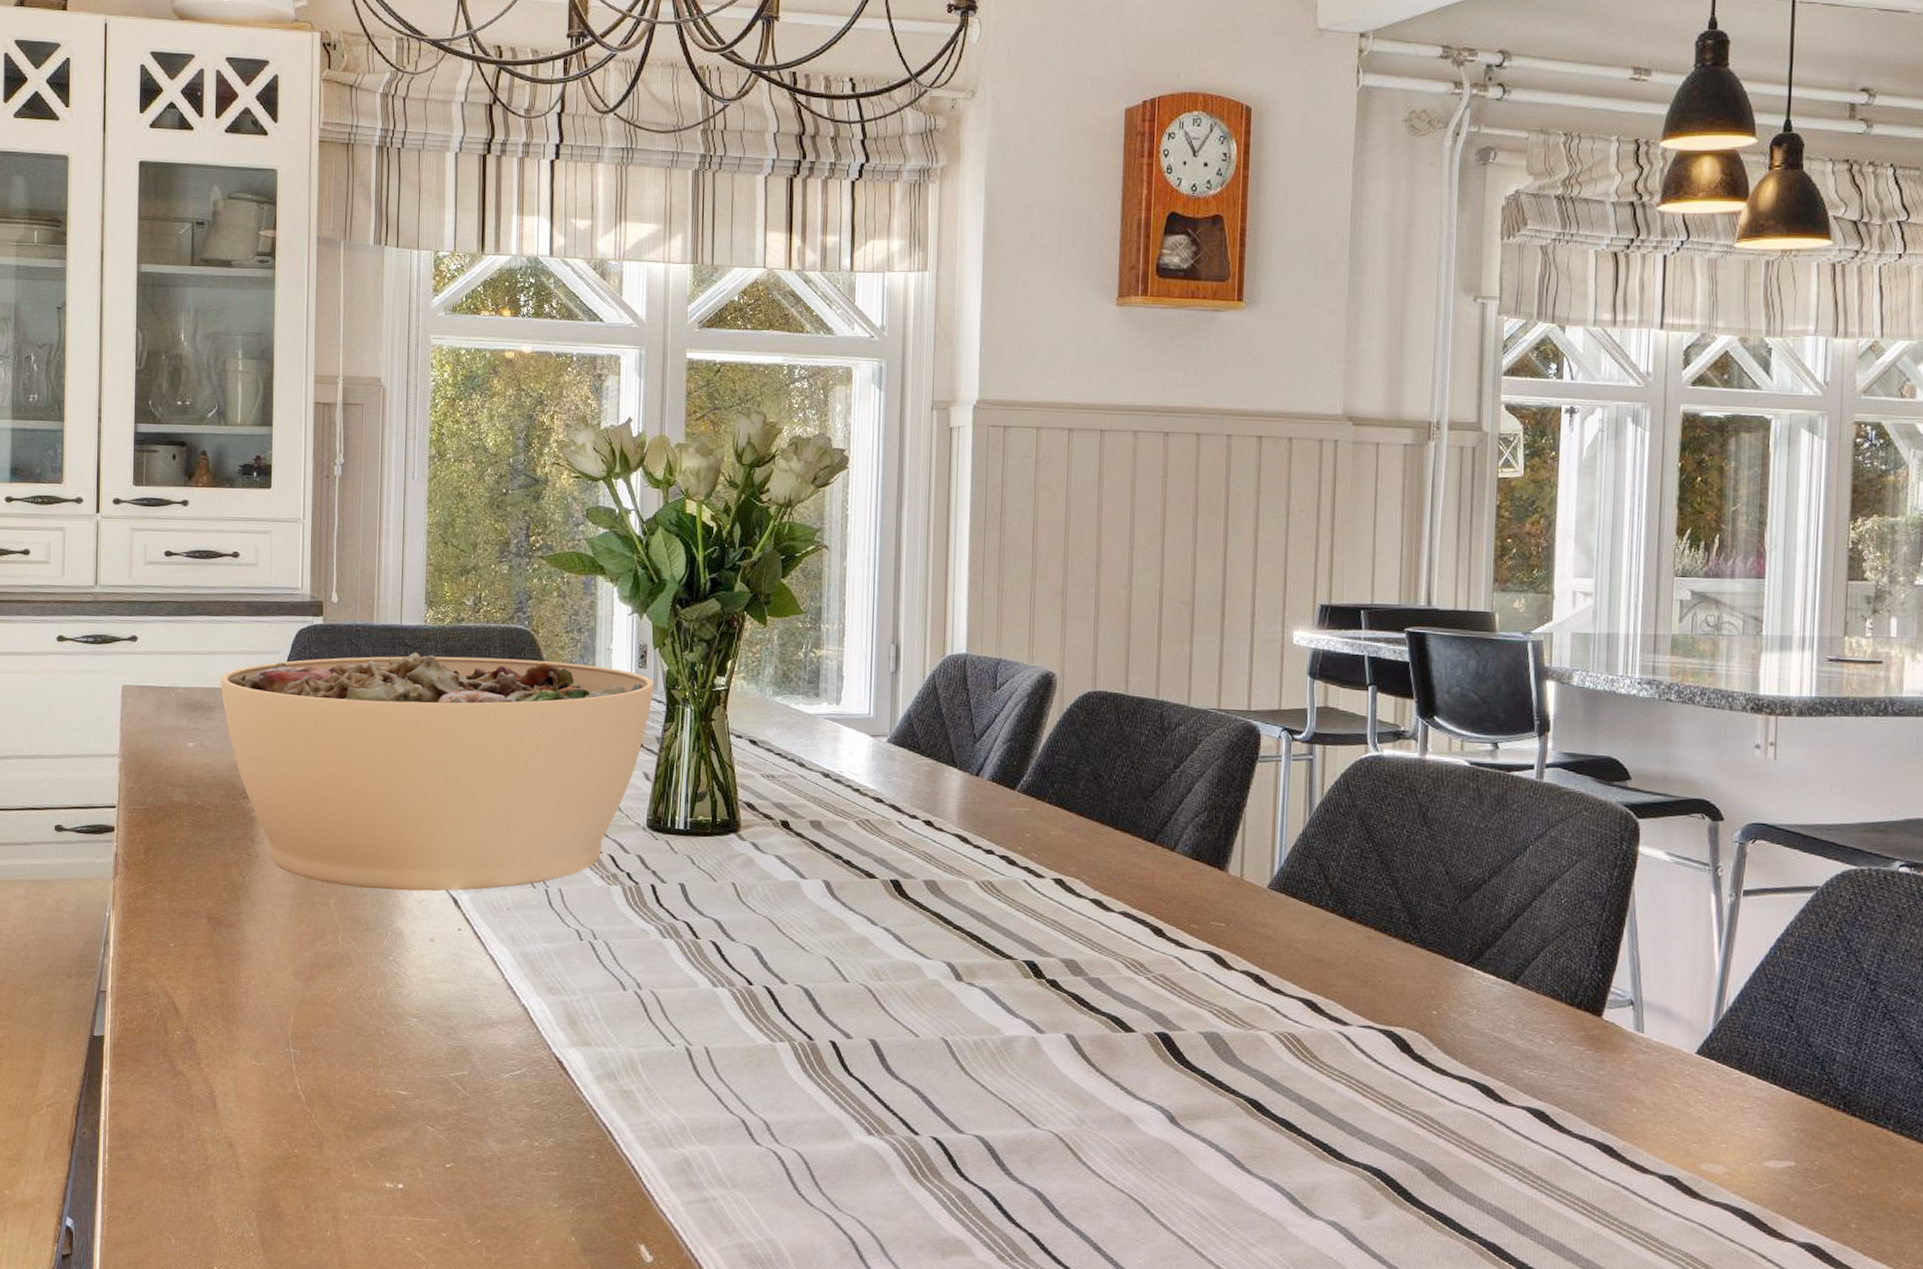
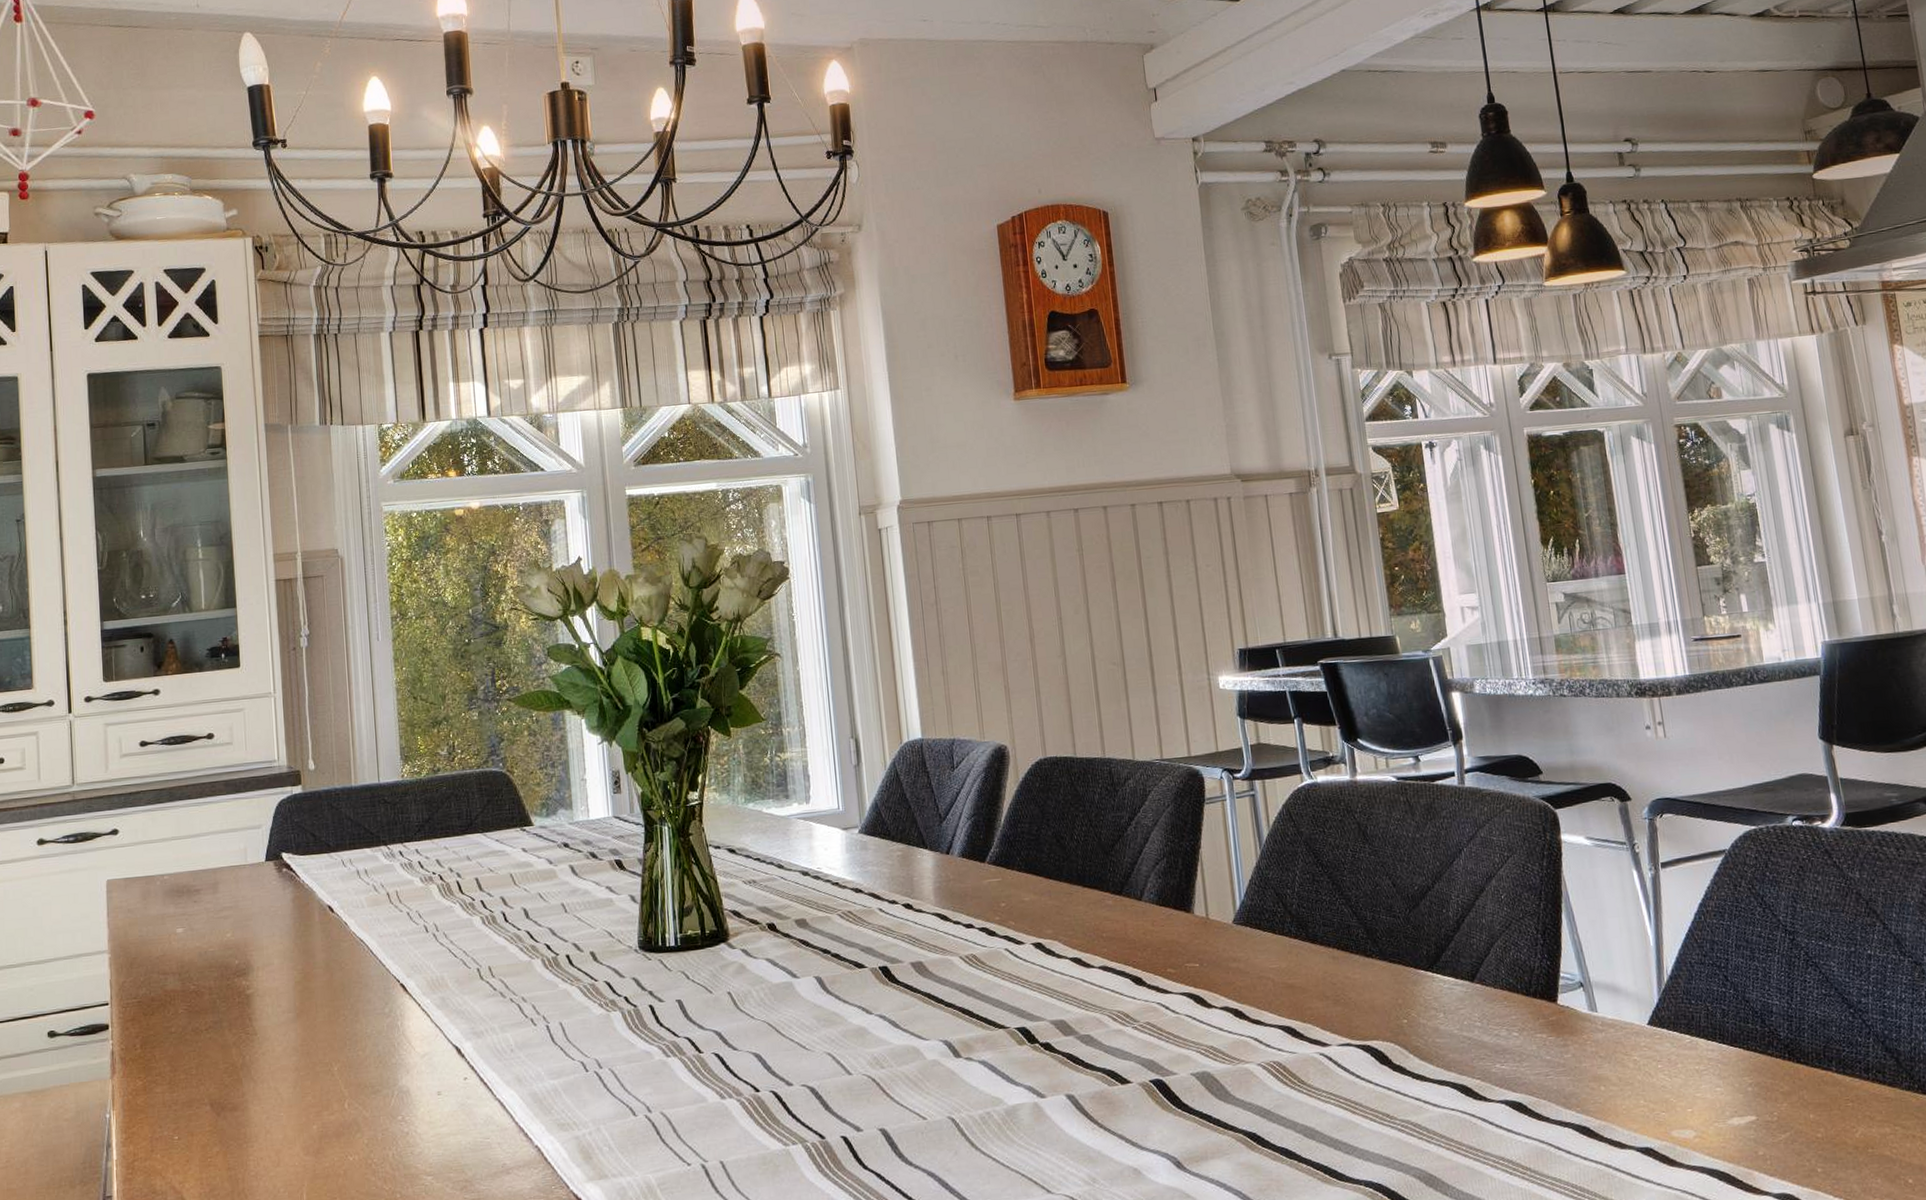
salad: present [220,652,653,891] -> none [205,797,631,1051]

